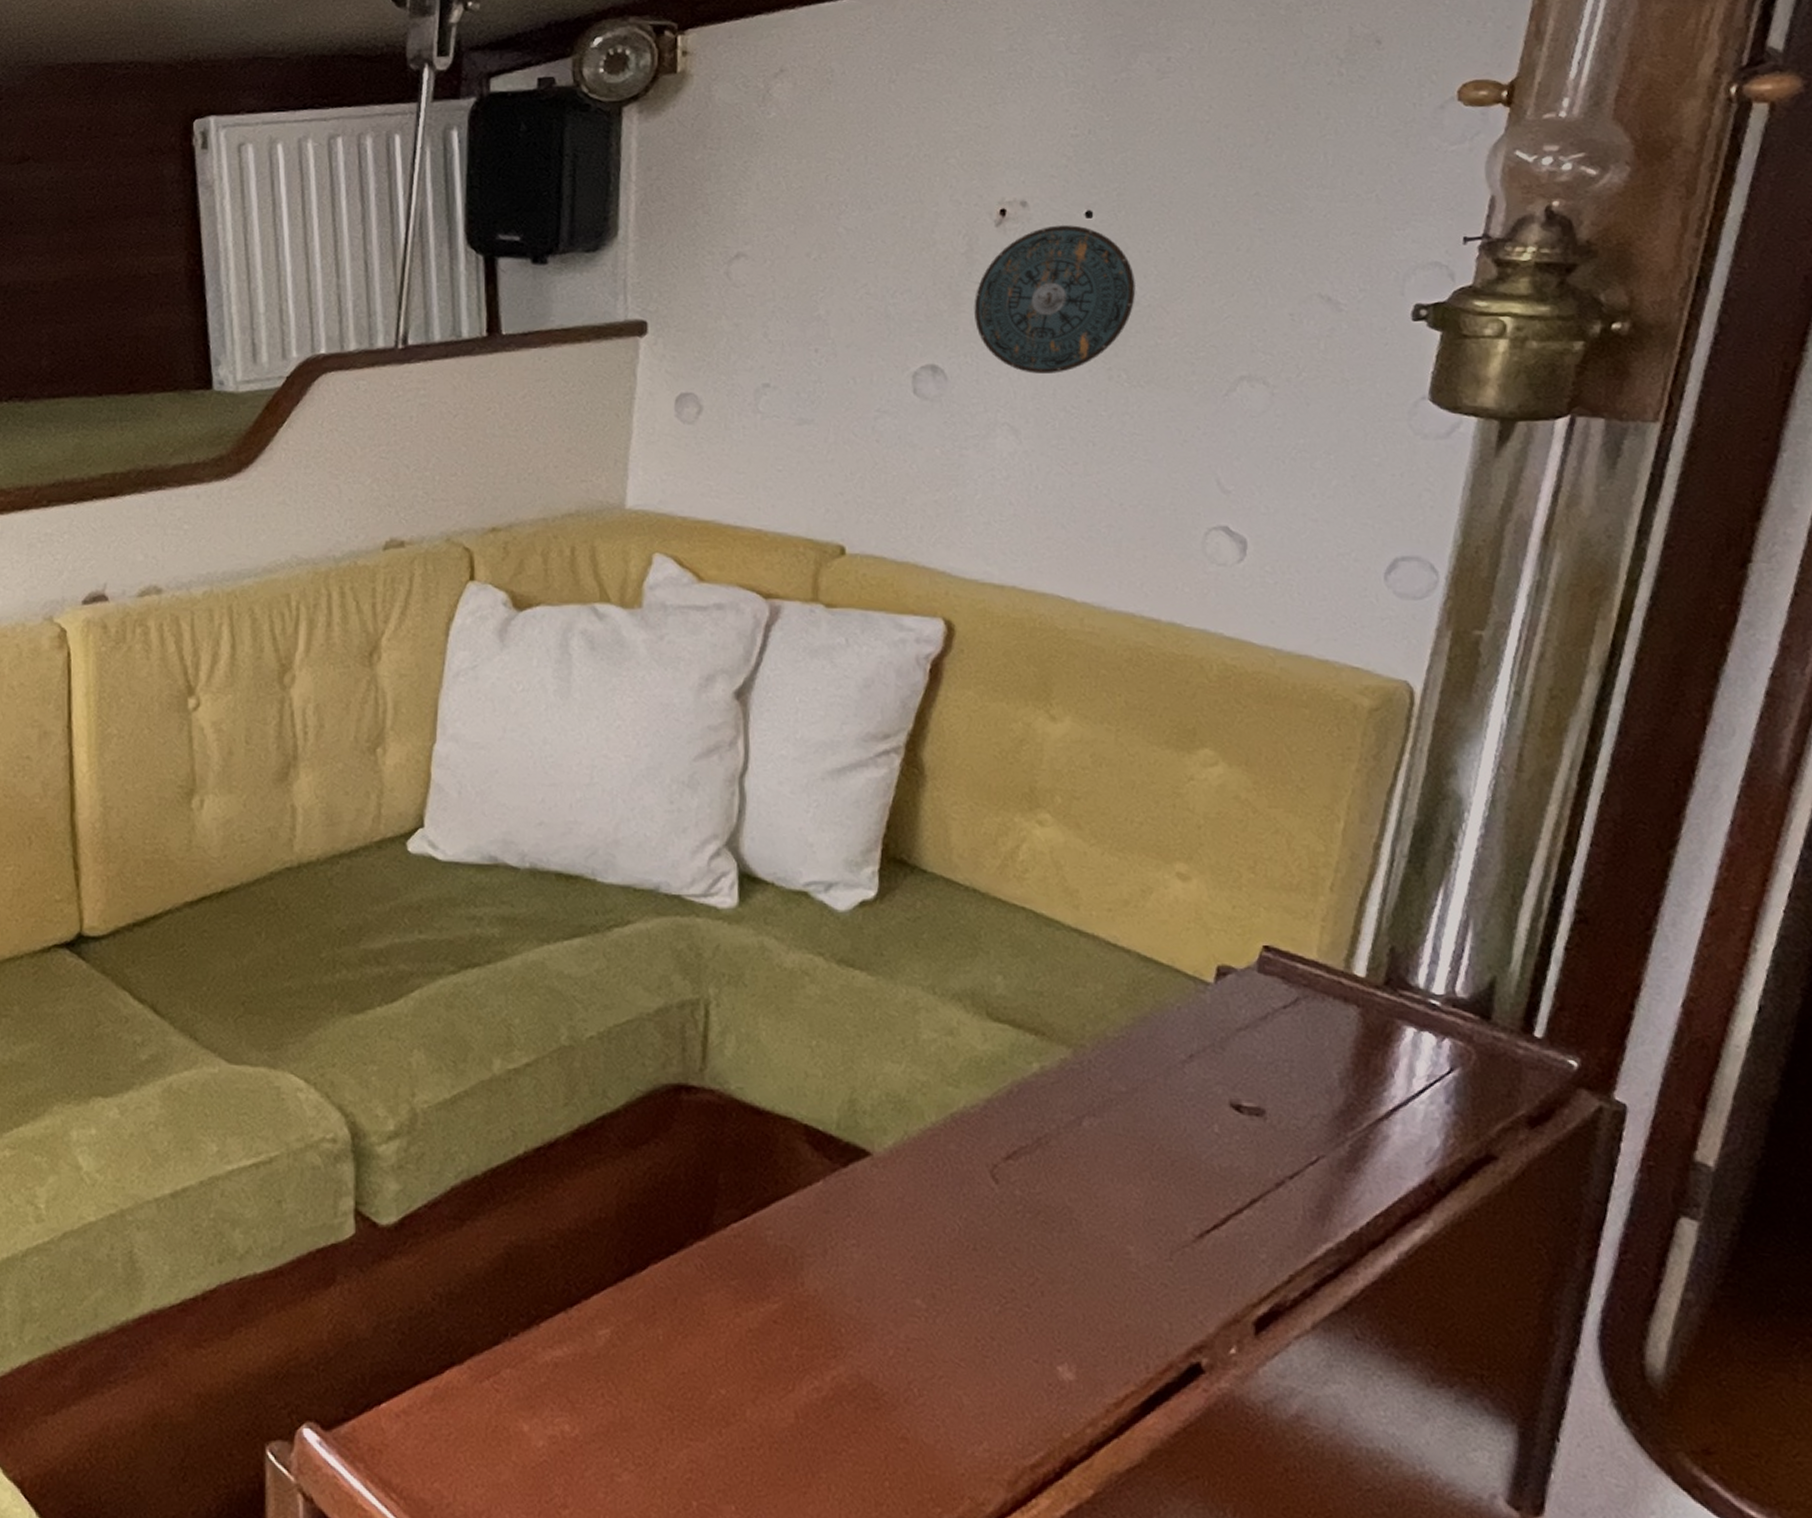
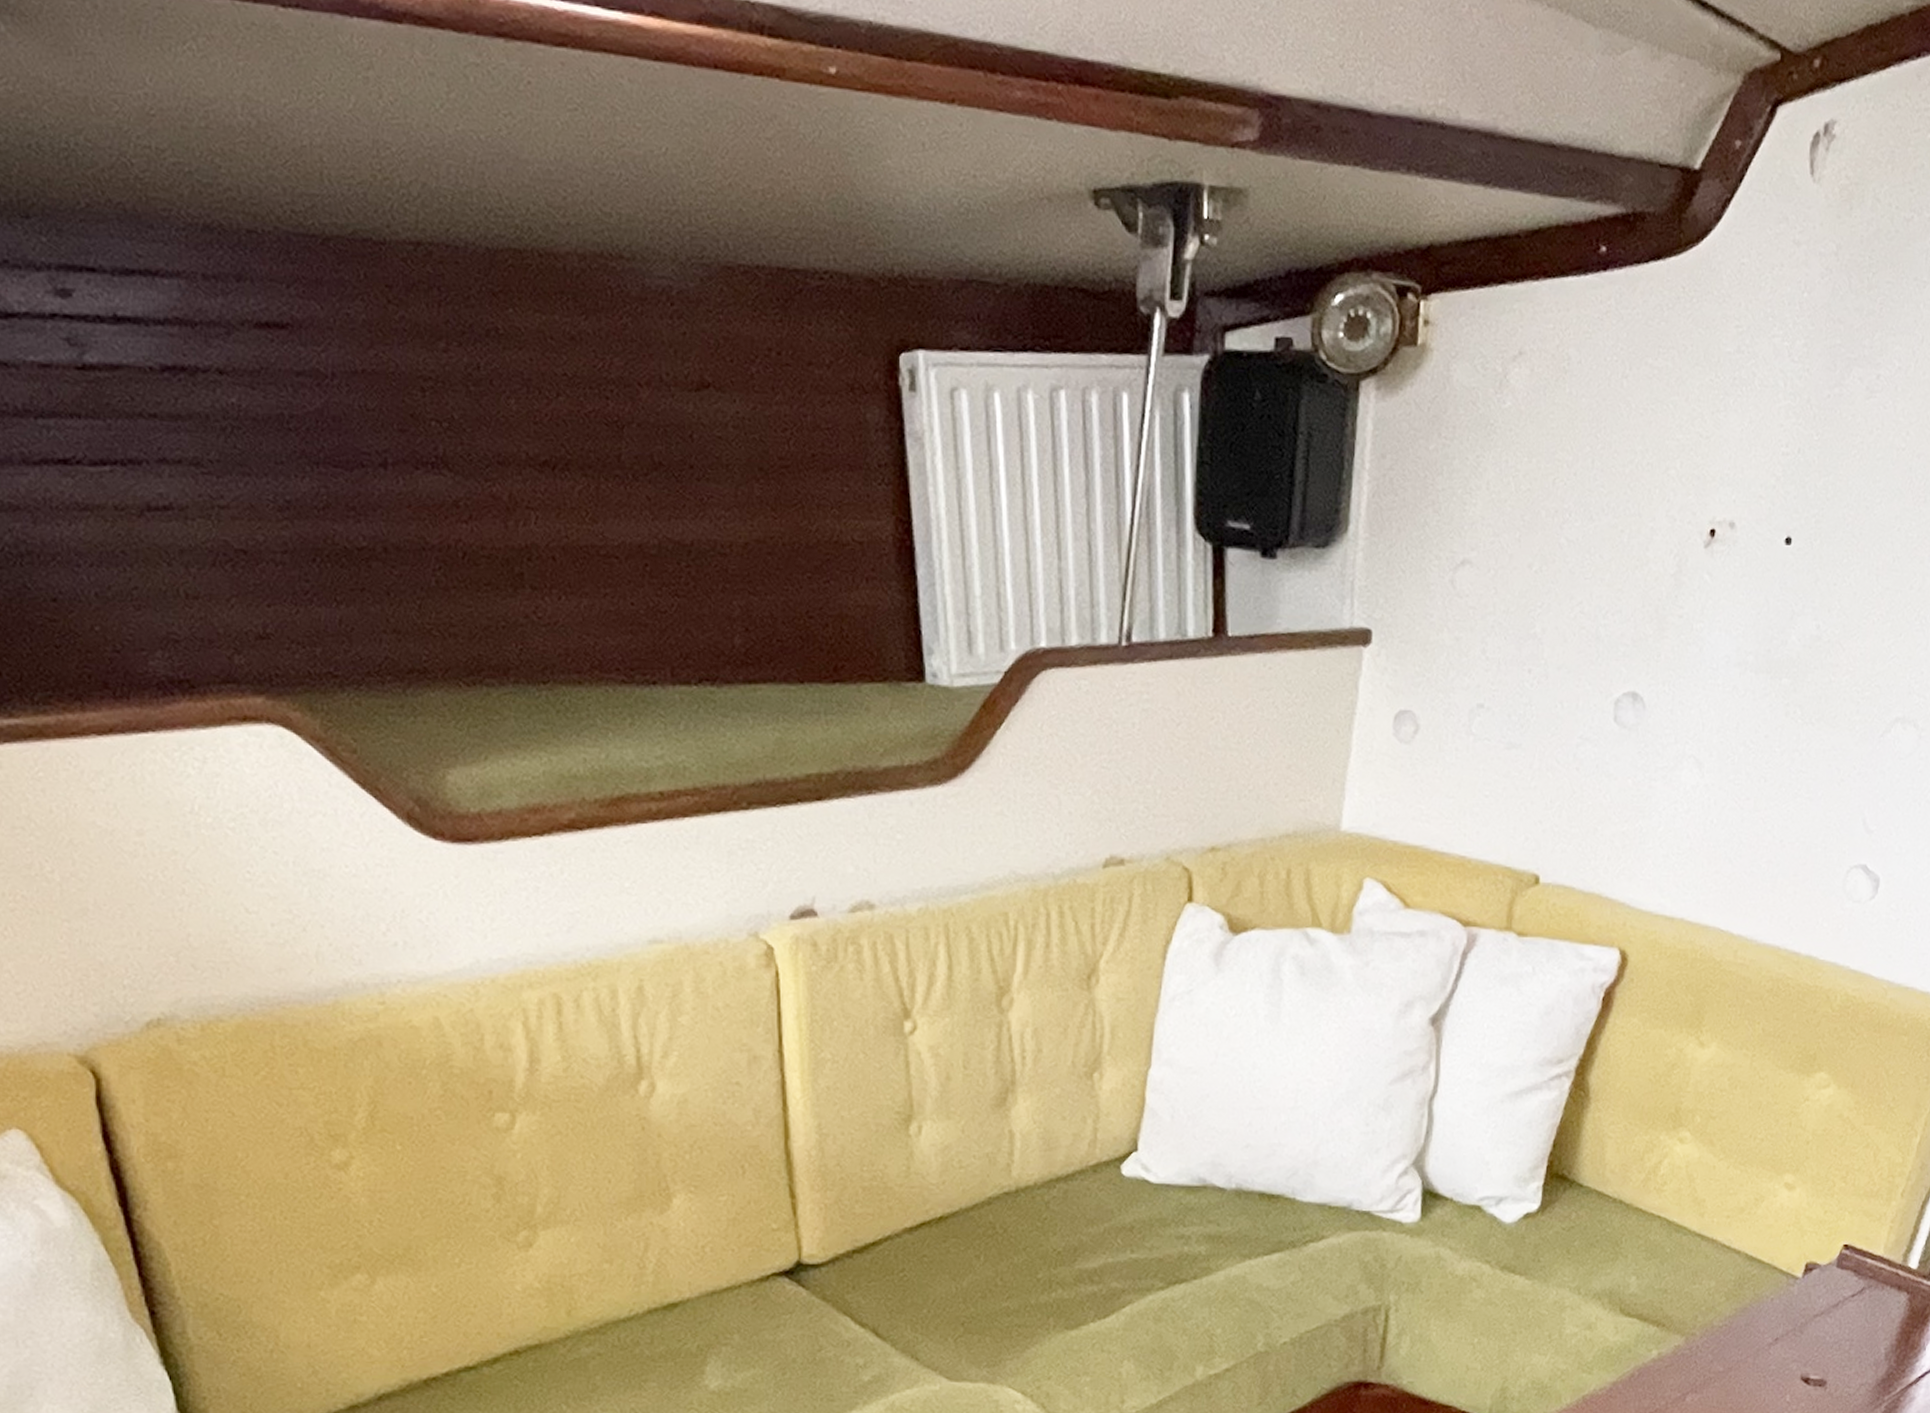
compass: present [974,225,1136,374] -> none [1676,550,1820,707]

